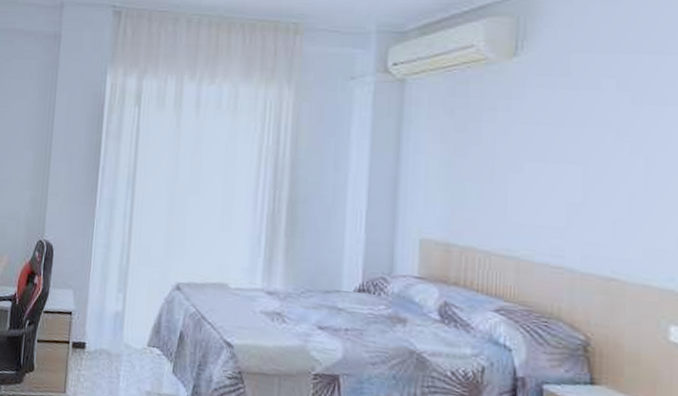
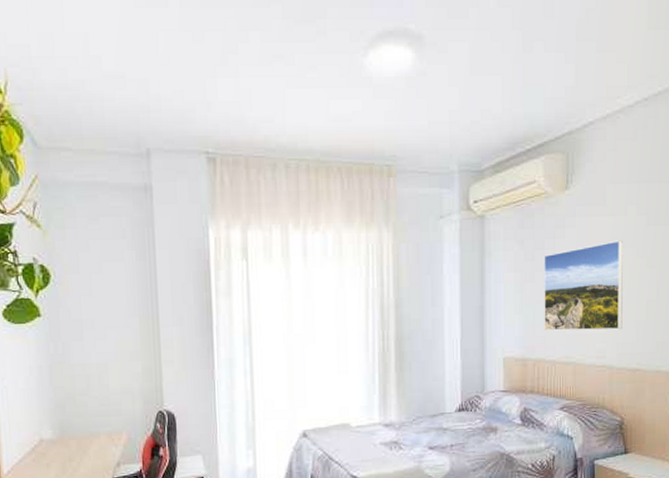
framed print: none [477,118,594,226] -> present [544,240,623,331]

